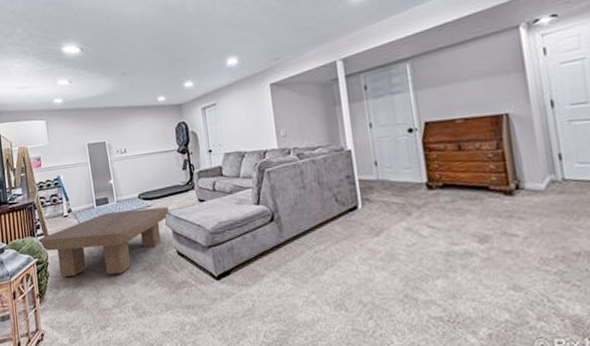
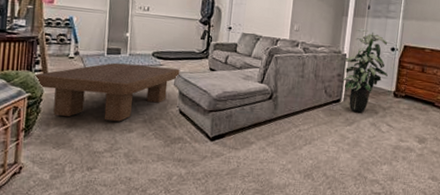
indoor plant: none [350,114,412,218] -> present [342,29,388,112]

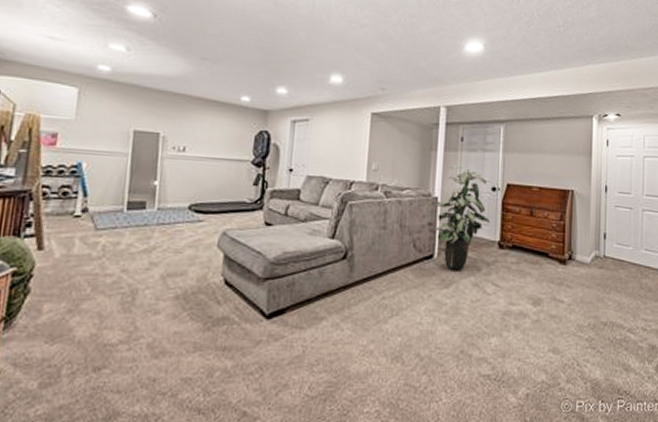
coffee table: present [33,62,180,122] -> none [22,220,226,300]

